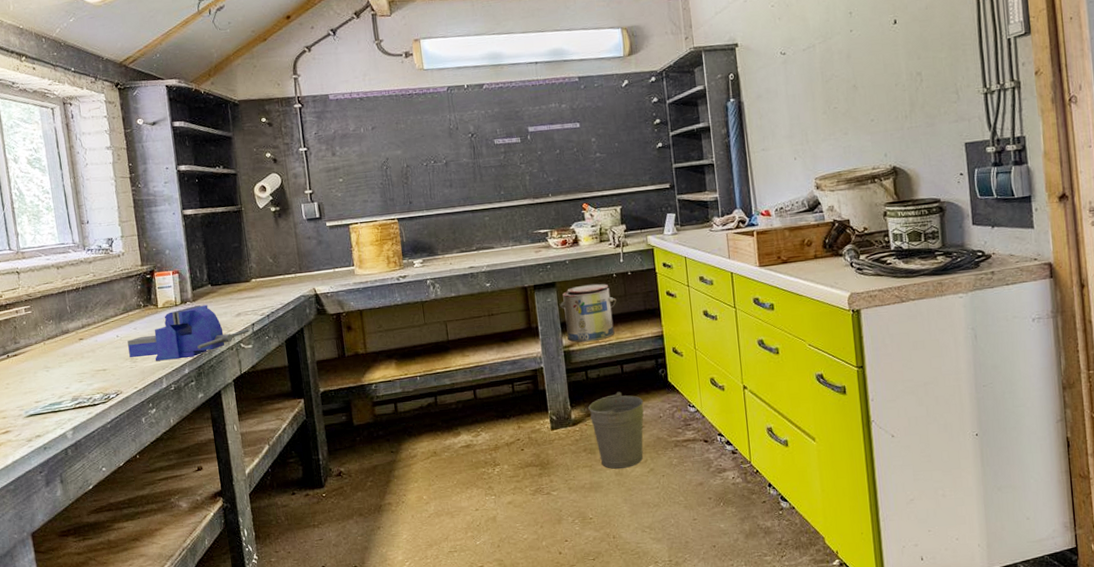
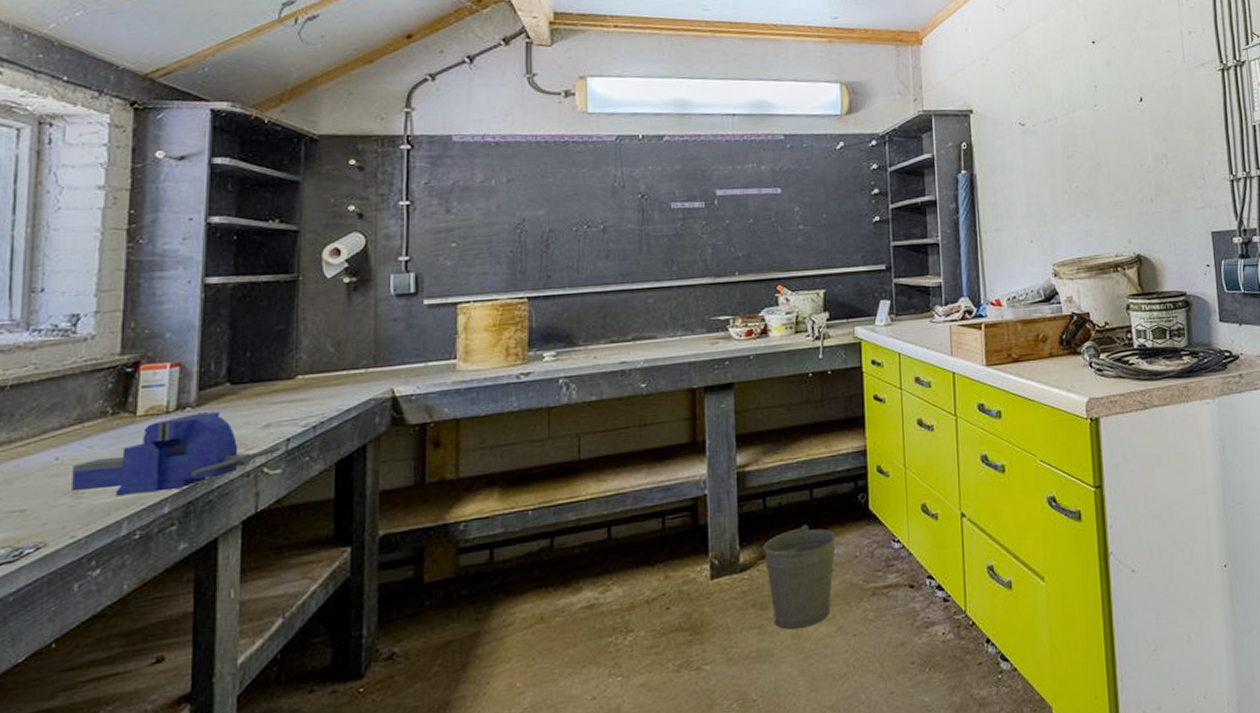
paint can: present [559,283,617,343] -> none [736,385,811,461]

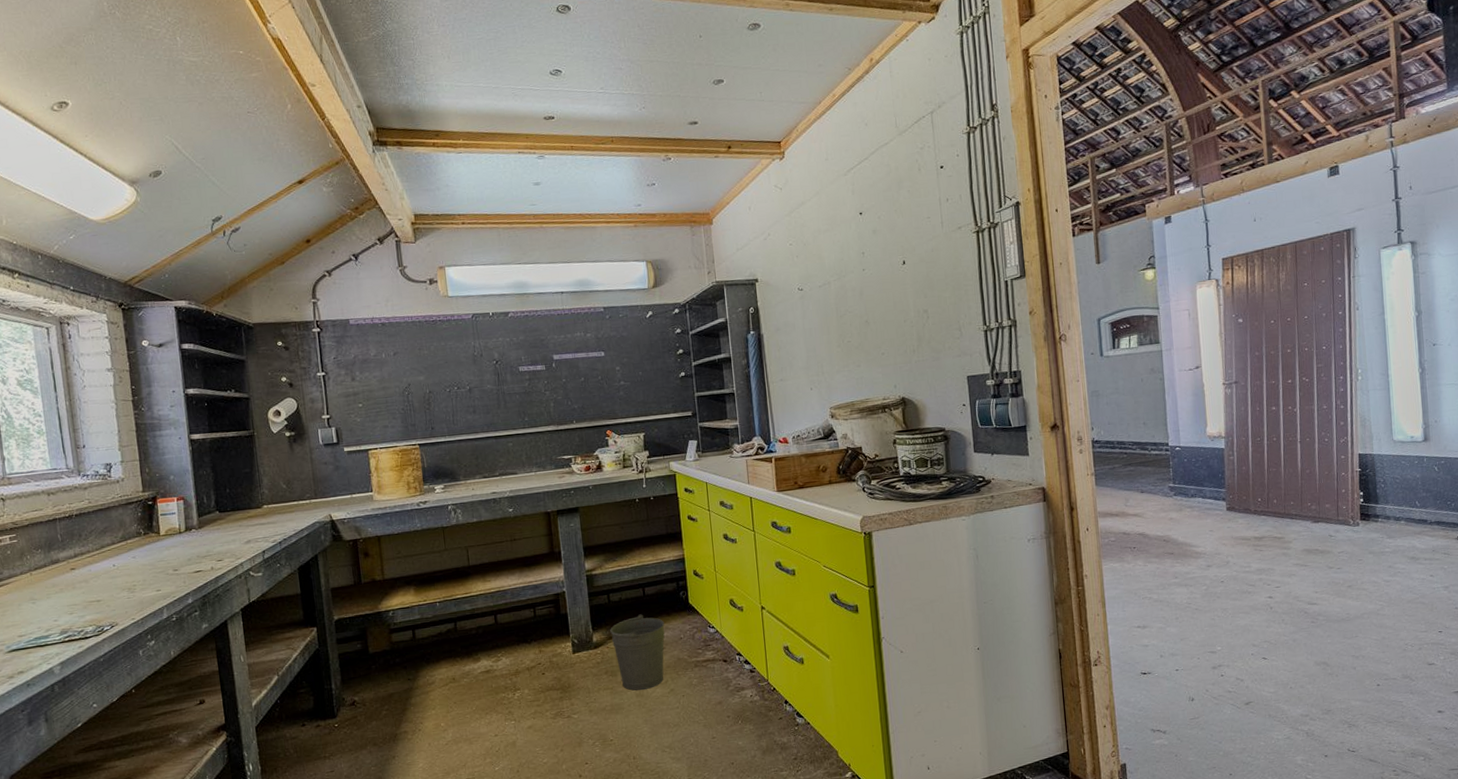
bench vise: present [72,411,281,496] -> none [125,532,260,591]

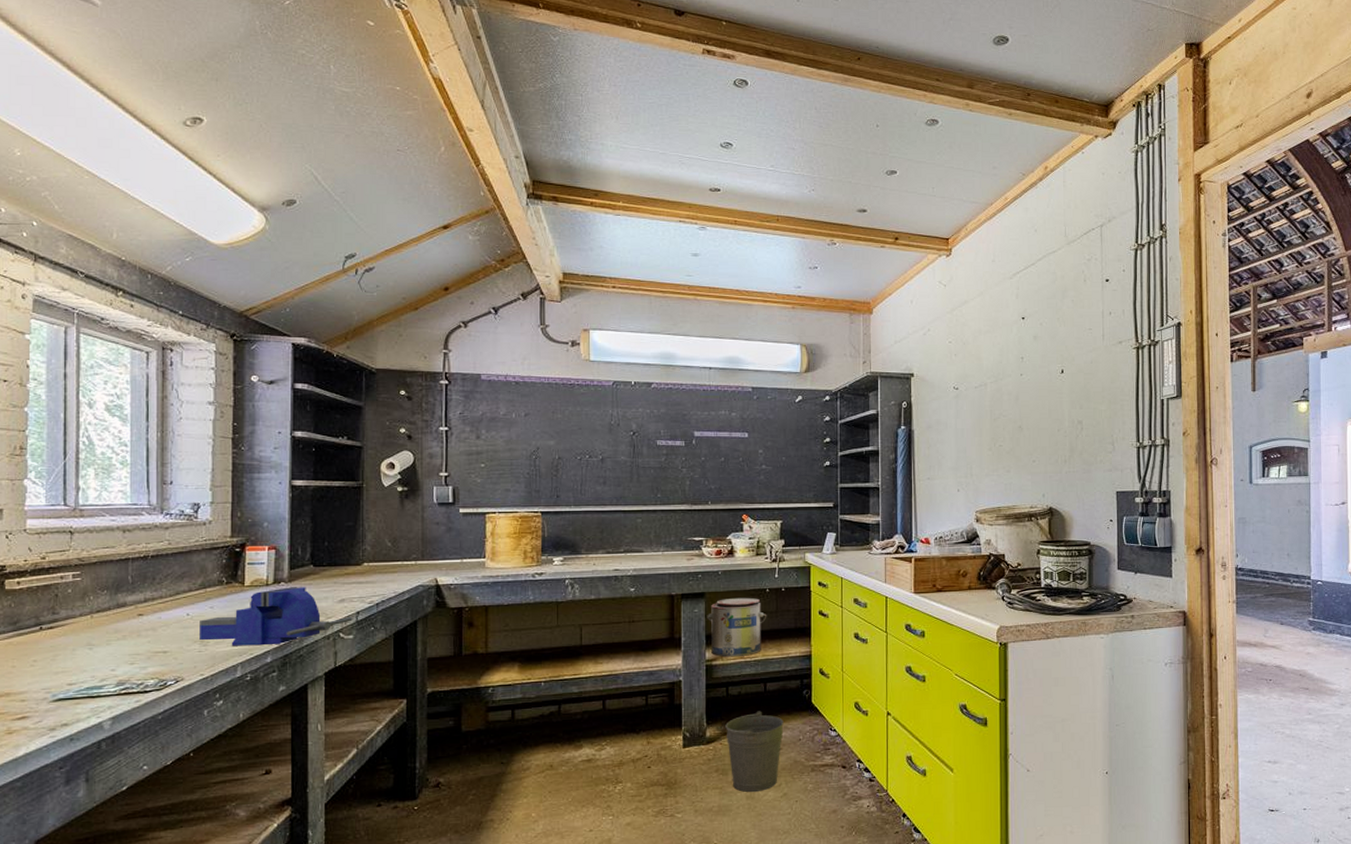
bench vise: none [125,532,260,591] -> present [200,587,353,646]
paint can: none [582,508,639,567] -> present [706,597,767,658]

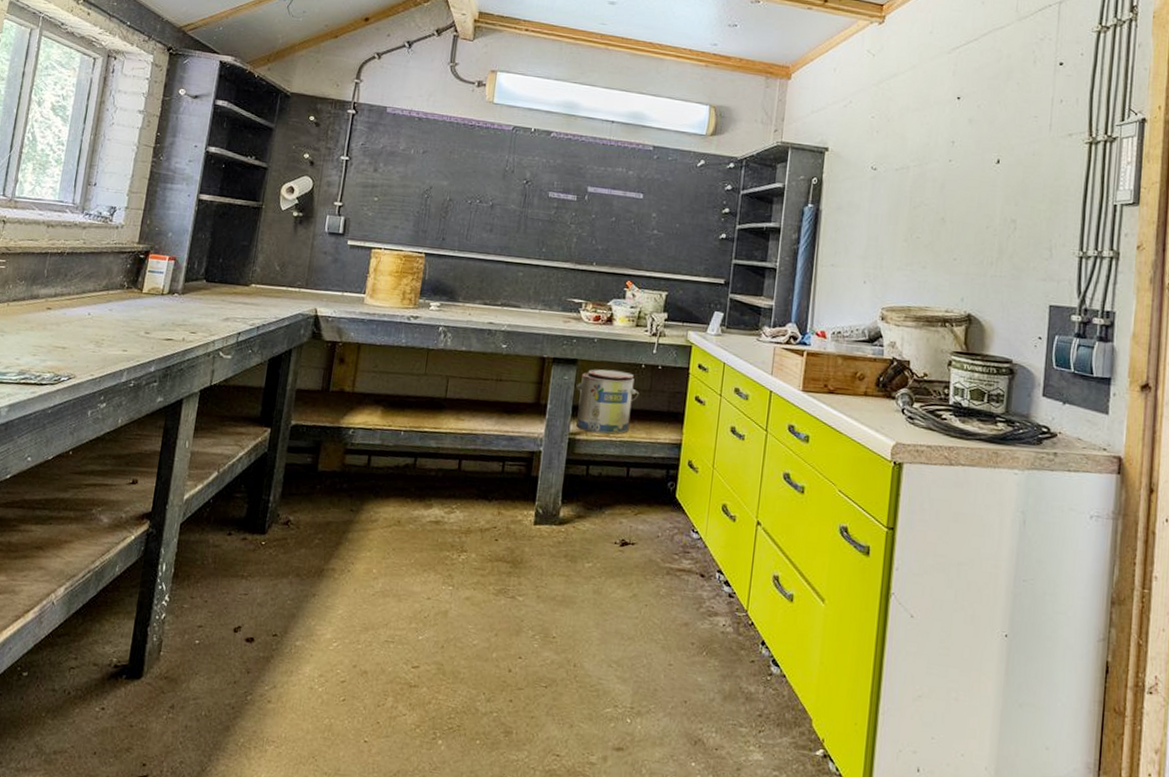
bench vise: present [200,587,353,646] -> none [95,299,234,355]
bucket: present [725,711,784,792] -> none [580,497,643,587]

